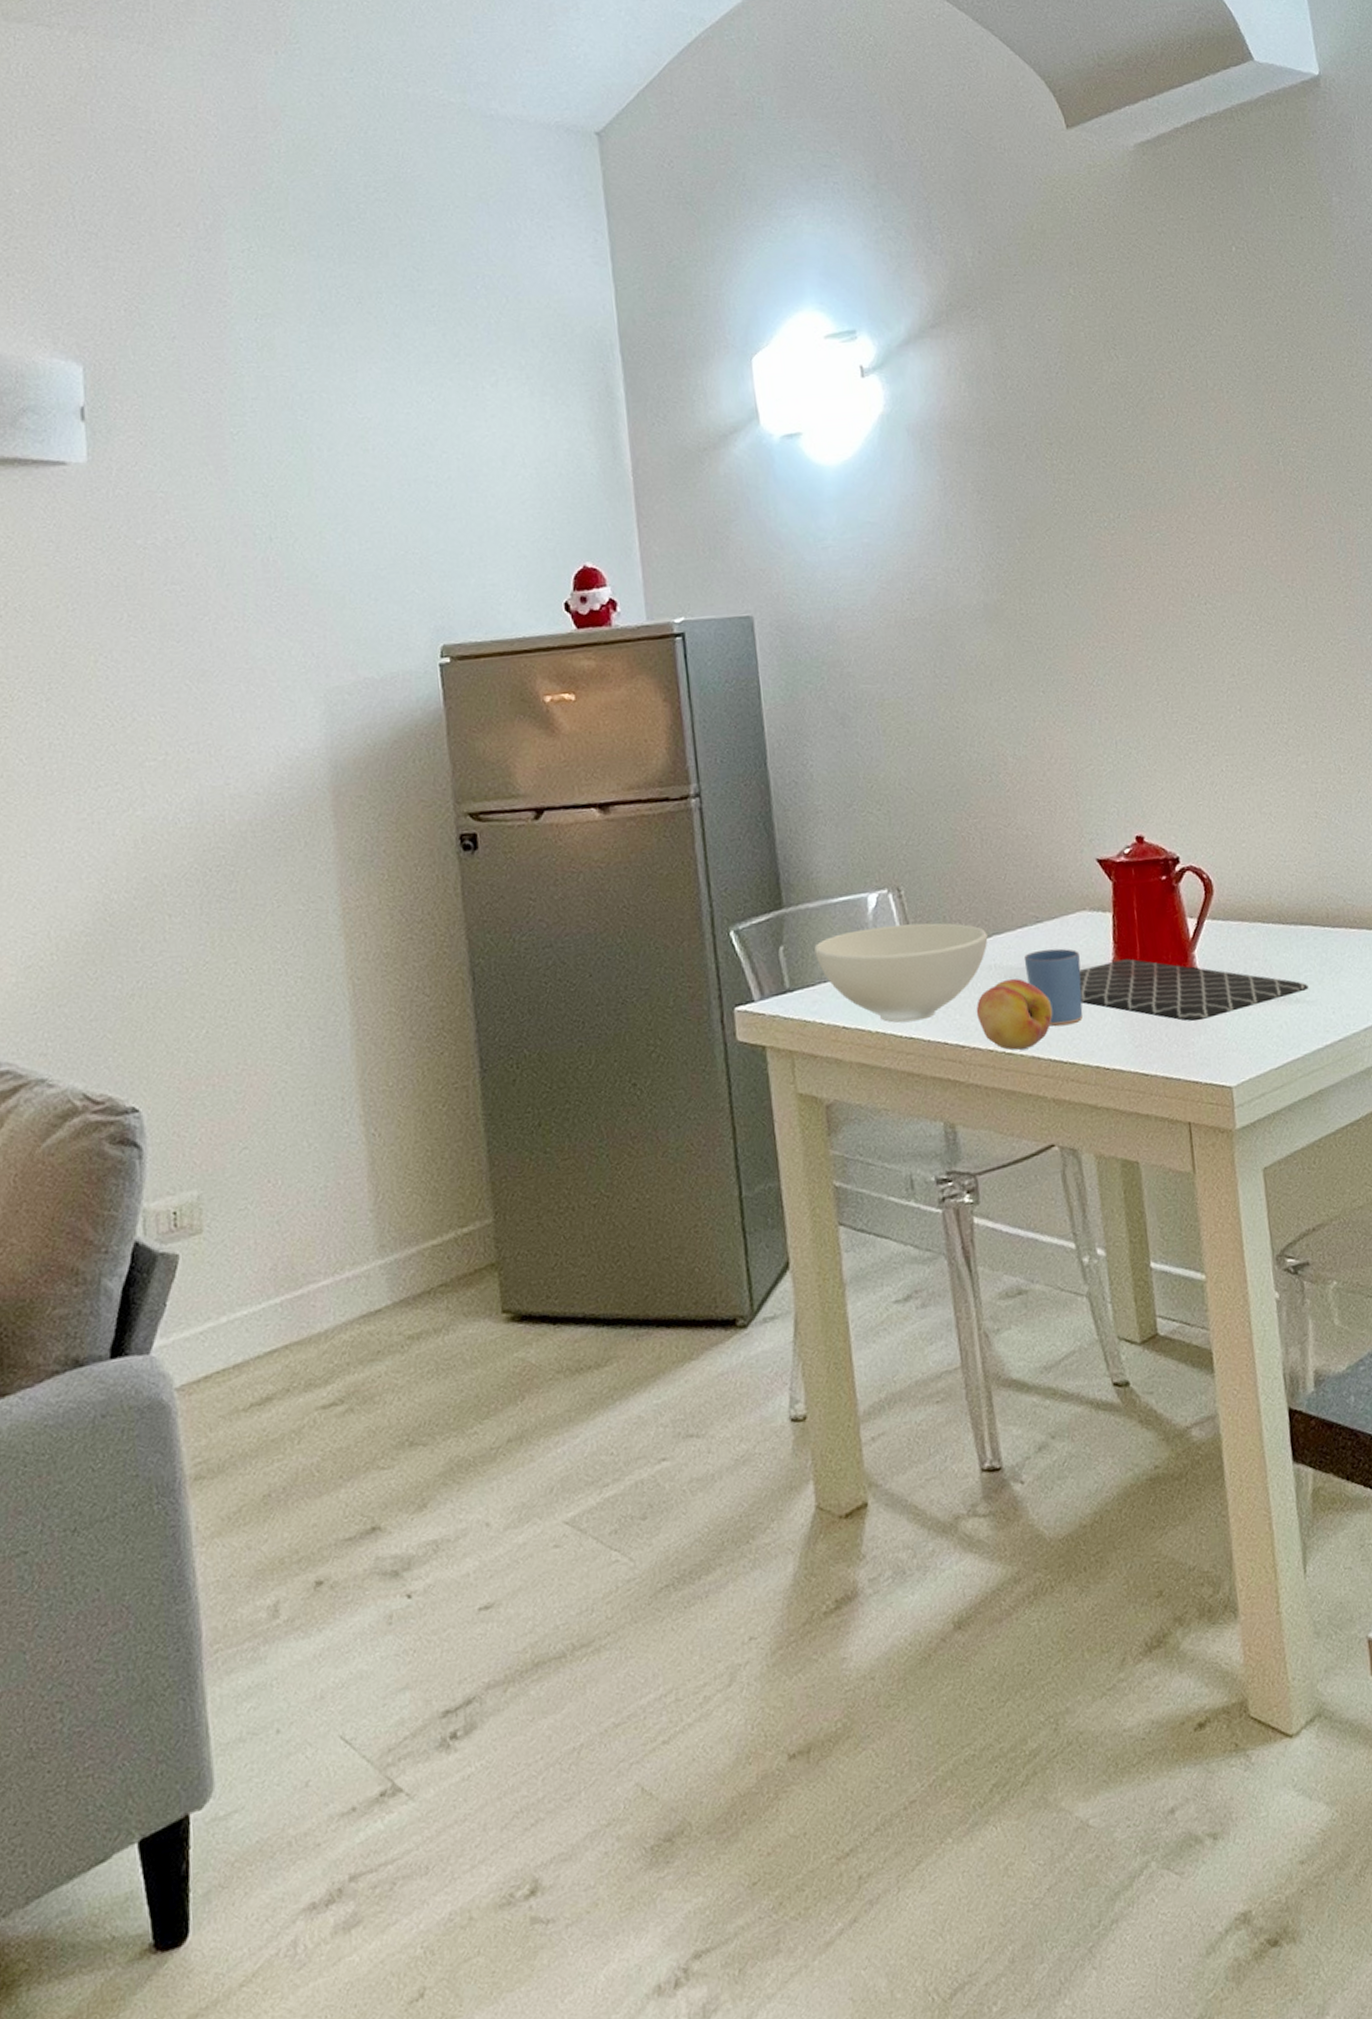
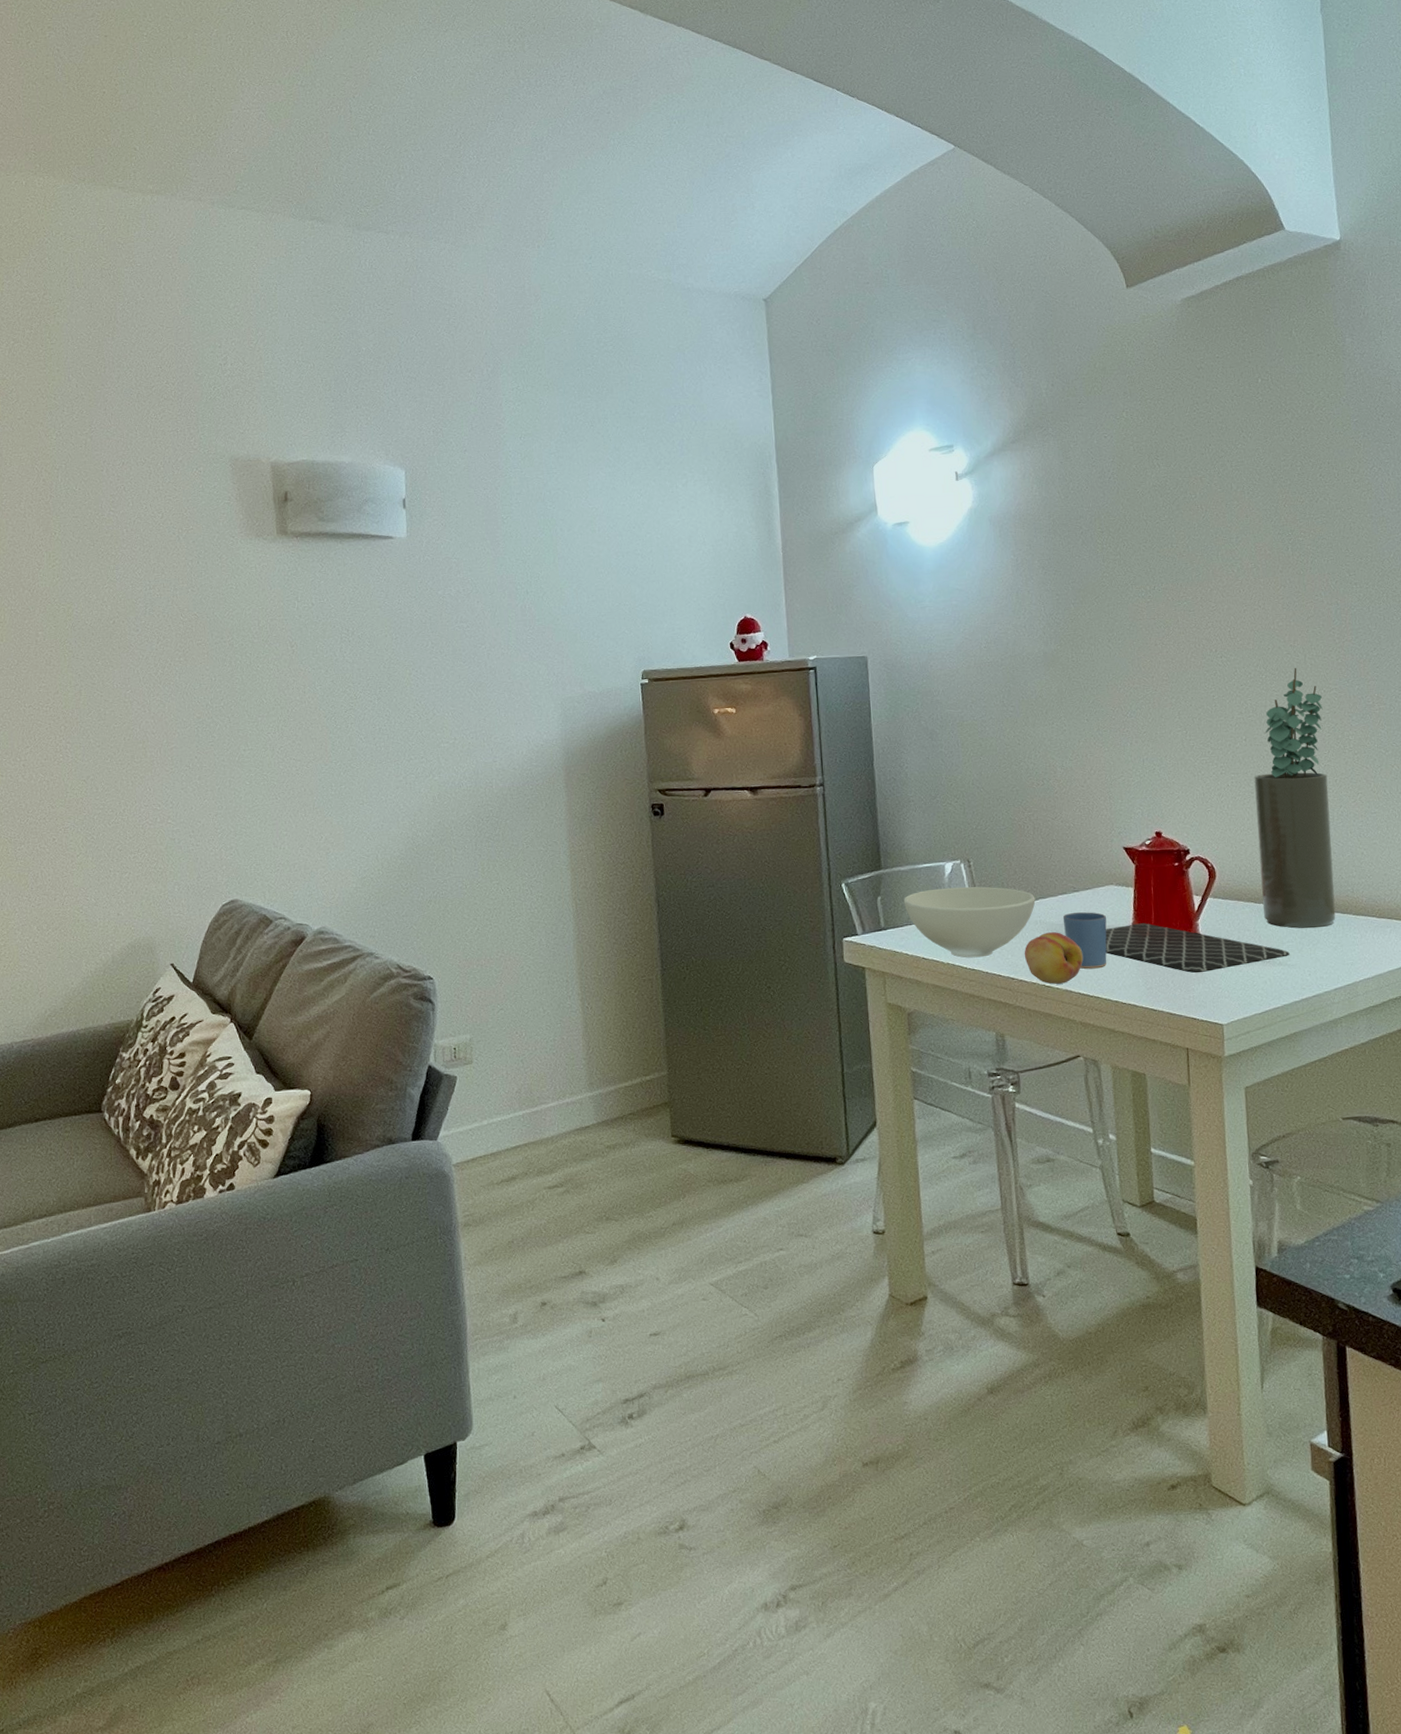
vase: none [1253,614,1361,953] -> present [1254,667,1336,929]

